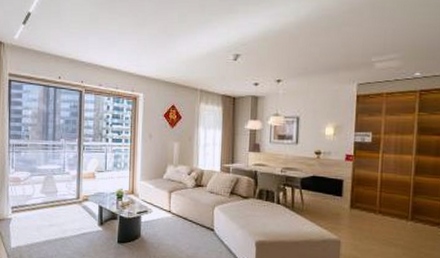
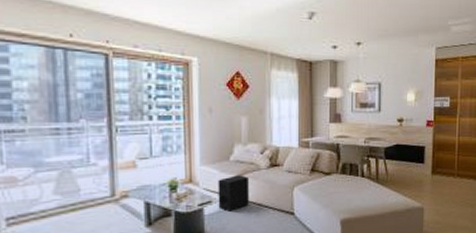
speaker: none [152,191,177,221] -> present [218,175,249,212]

